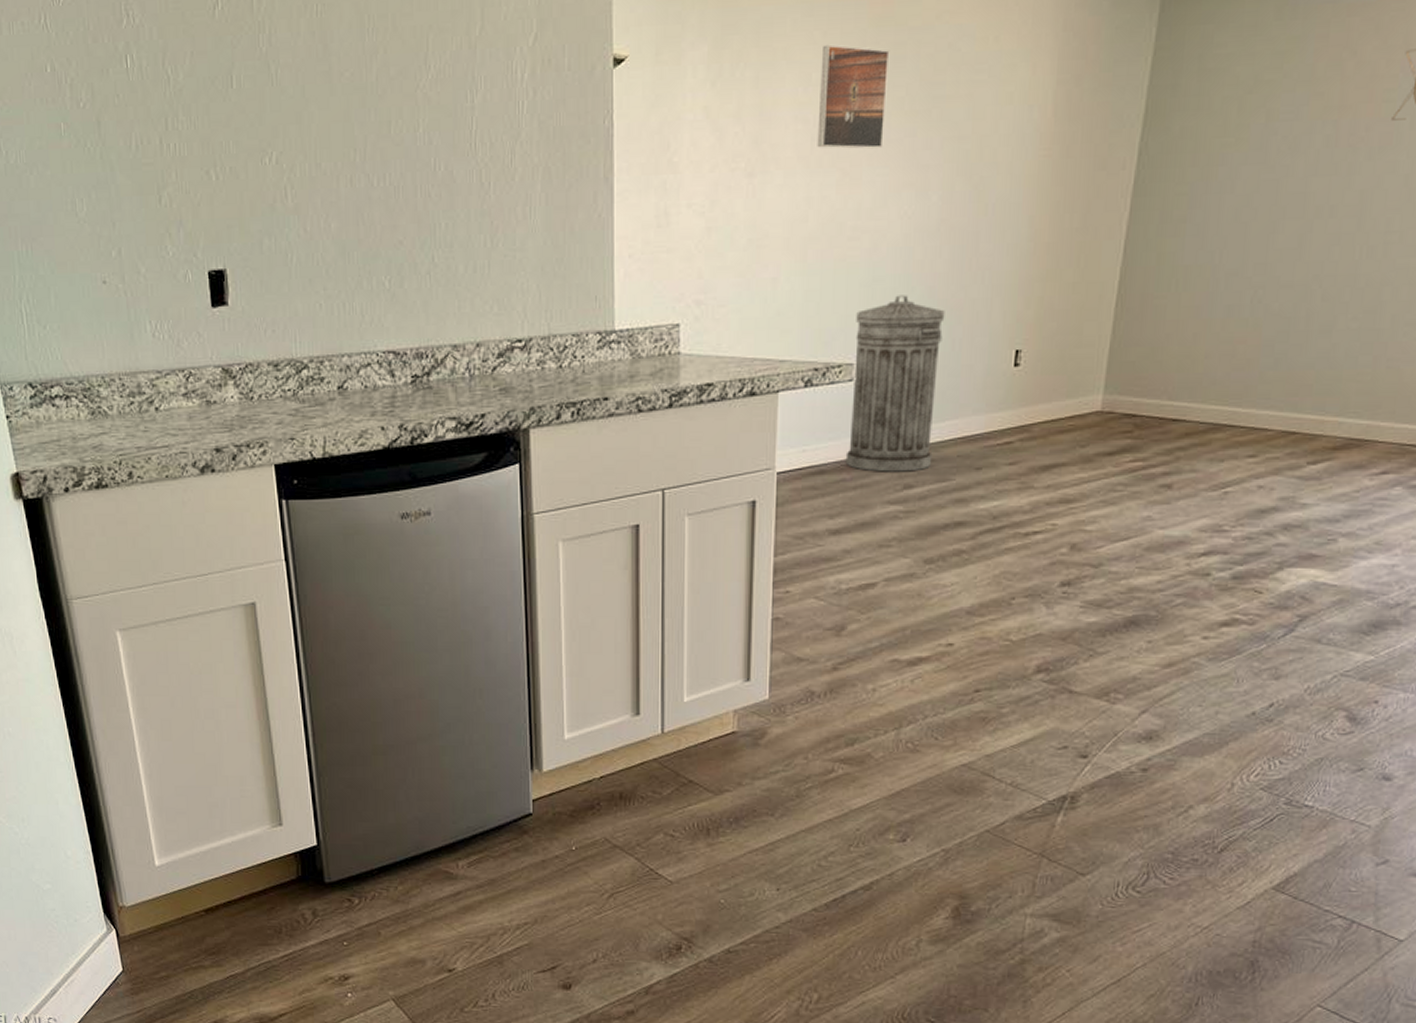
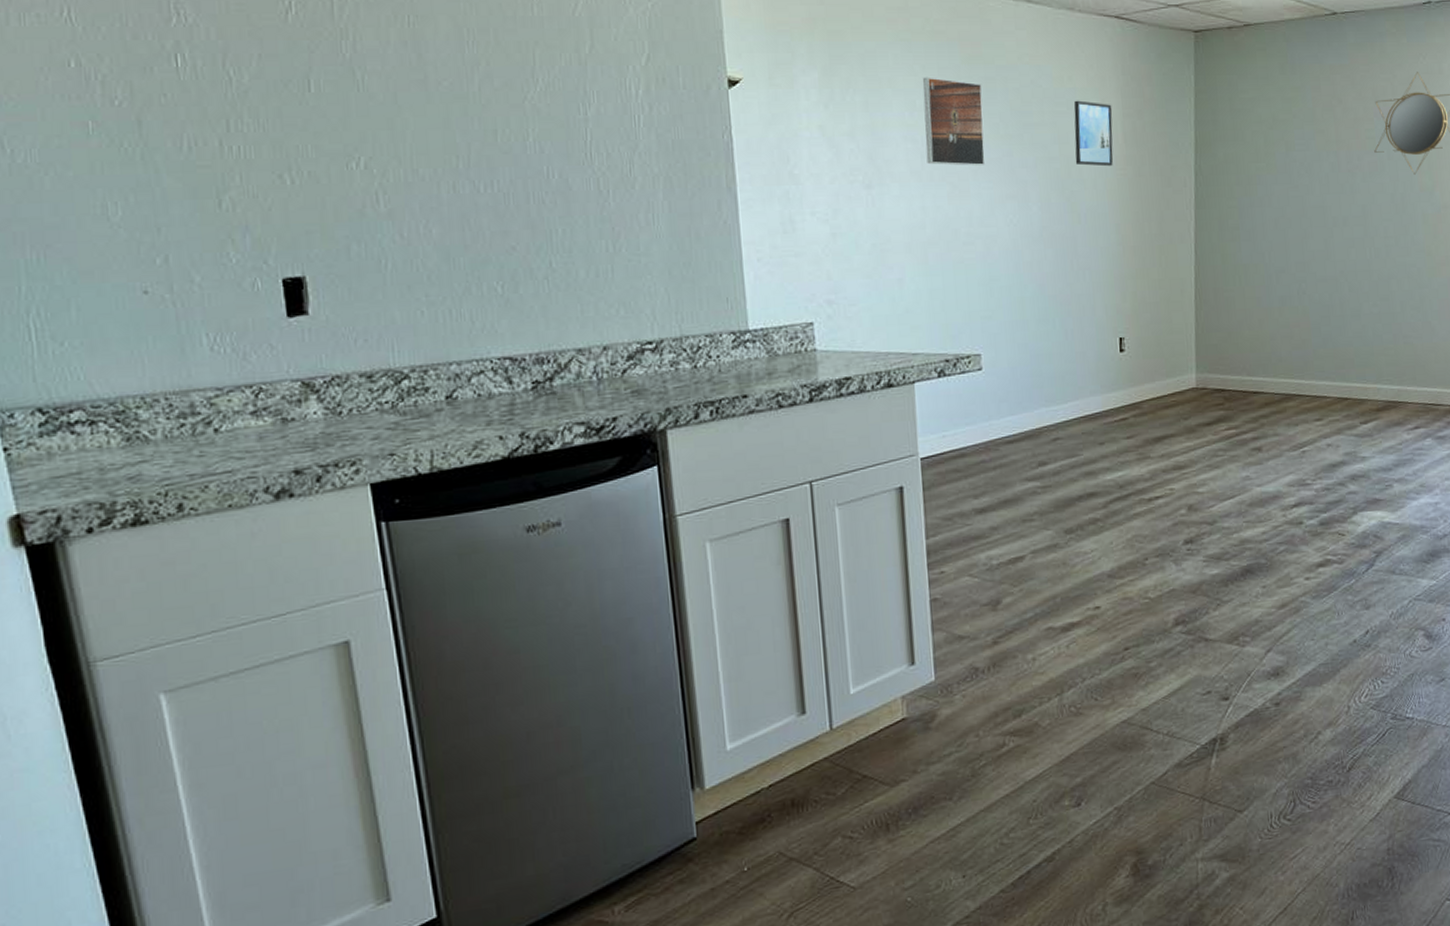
trash can: present [845,295,945,472] -> none [978,292,1061,452]
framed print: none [990,65,1045,147] -> present [1074,100,1114,167]

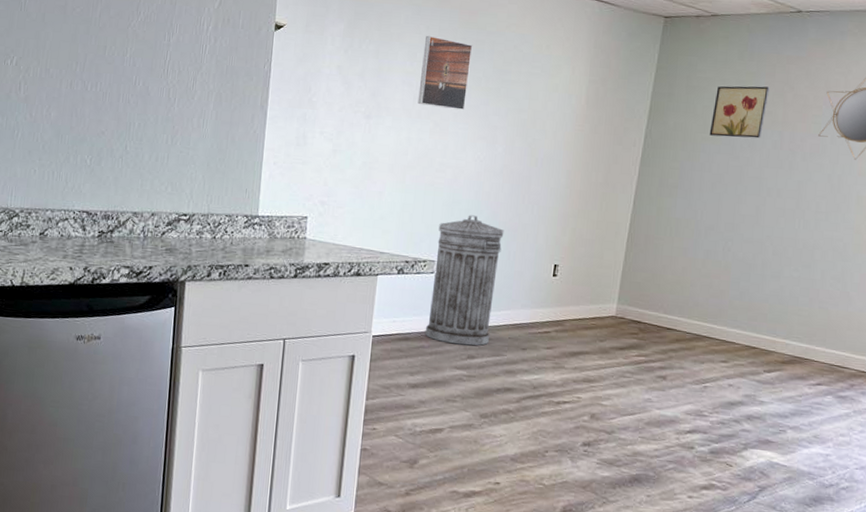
trash can: none [978,292,1061,452] -> present [425,215,504,346]
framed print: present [1074,100,1114,167] -> none [541,65,581,123]
wall art: none [1262,102,1318,165] -> present [709,86,770,139]

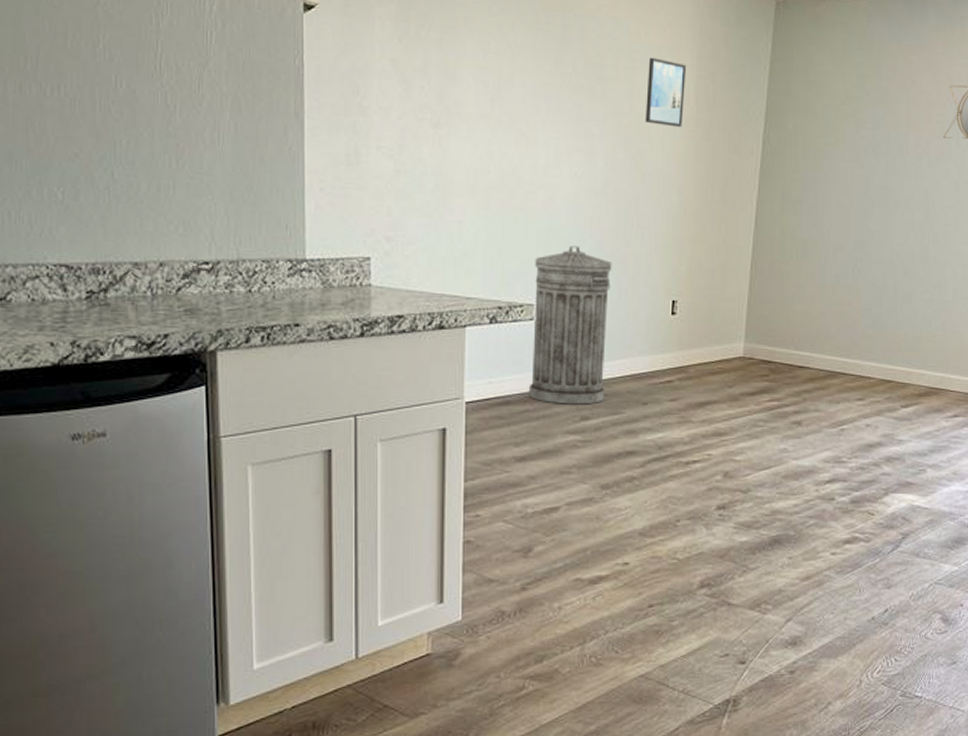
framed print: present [417,35,473,111] -> none [497,19,559,116]
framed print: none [541,65,581,123] -> present [645,57,687,128]
wall art: present [709,86,770,139] -> none [831,80,892,142]

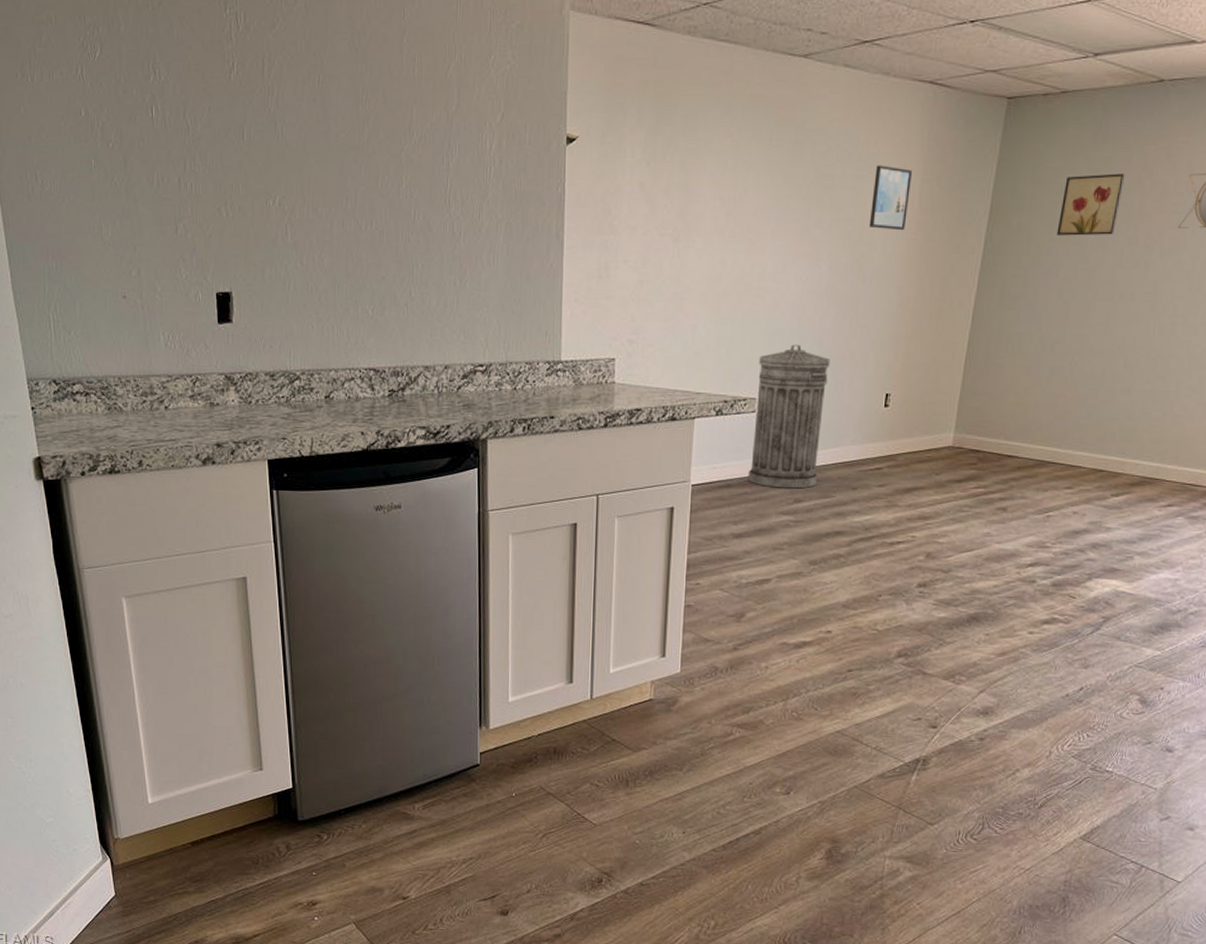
wall art: none [831,80,892,142] -> present [1056,173,1125,236]

